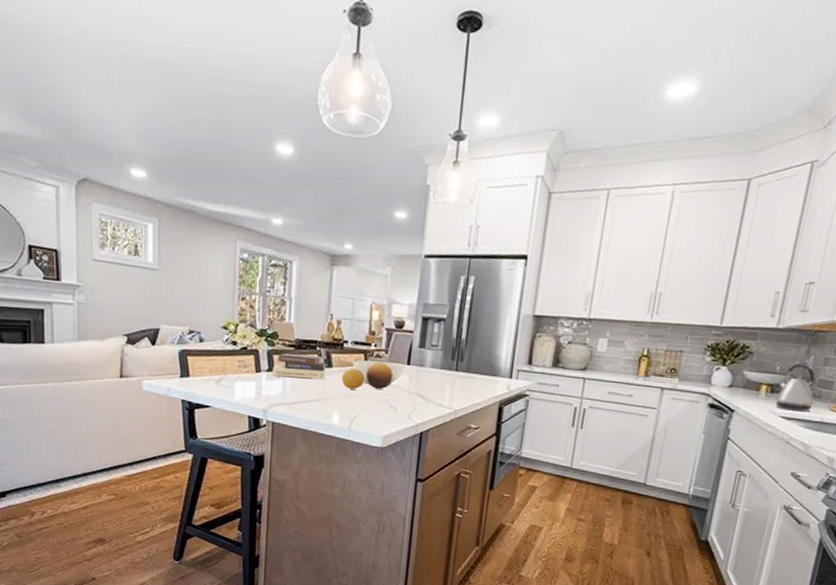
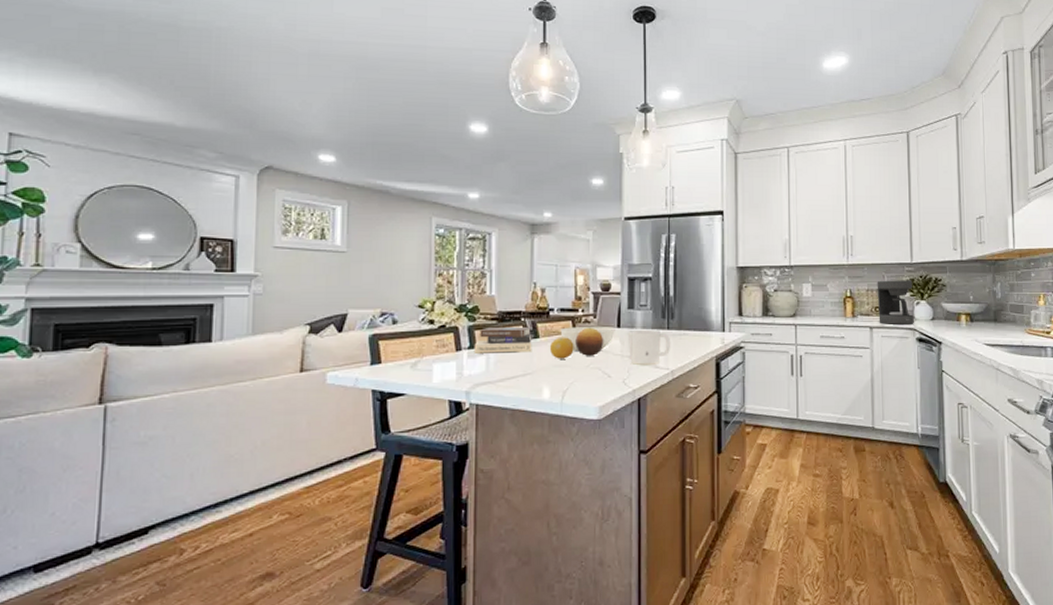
mug: none [416,369,458,403] -> present [629,330,671,365]
coffee maker: none [672,341,717,390] -> present [877,280,914,326]
kettle: present [775,363,815,412] -> none [976,291,1012,337]

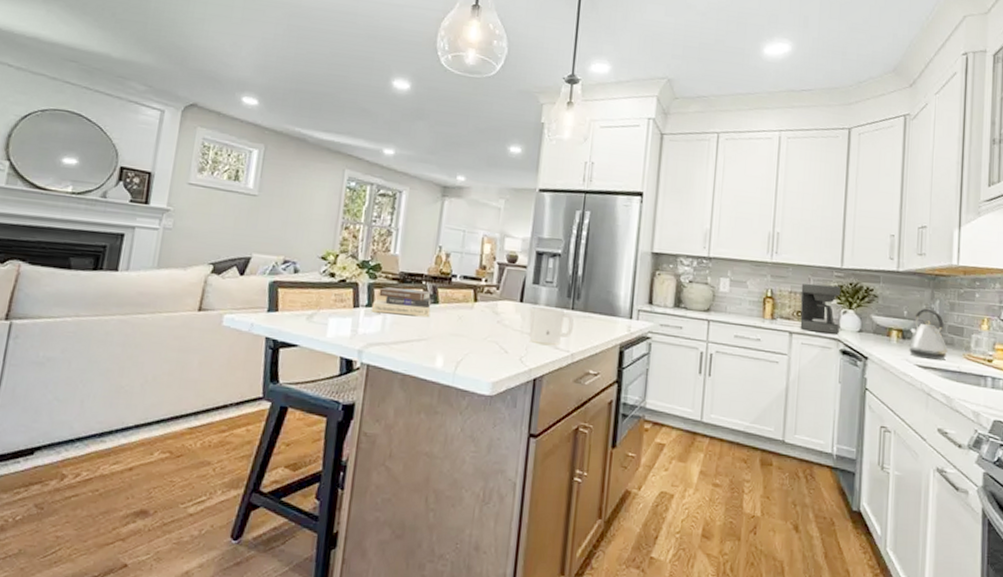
fruit: present [550,337,574,359] -> none [448,305,474,329]
bowl: present [560,327,615,352] -> none [460,296,518,324]
fruit: present [575,327,604,357] -> none [474,298,505,330]
kettle: none [976,291,1012,337] -> present [908,308,949,360]

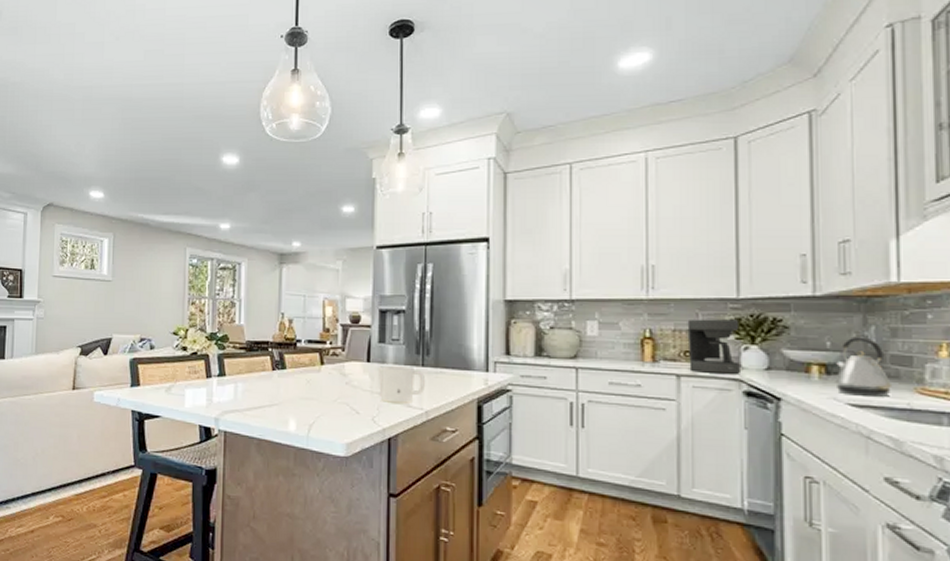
books: present [371,287,432,317] -> none [223,357,279,383]

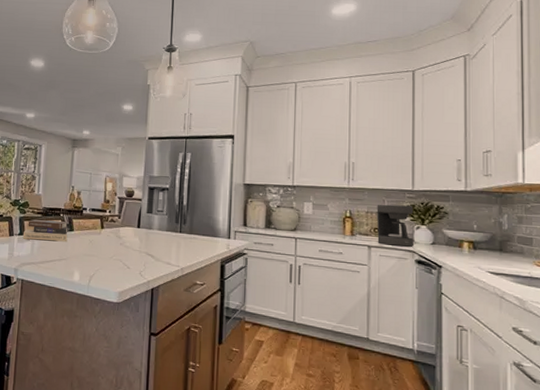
books: none [223,357,279,383] -> present [22,220,68,242]
mug: present [379,366,426,403] -> none [146,231,183,261]
kettle: present [835,336,893,397] -> none [479,222,519,267]

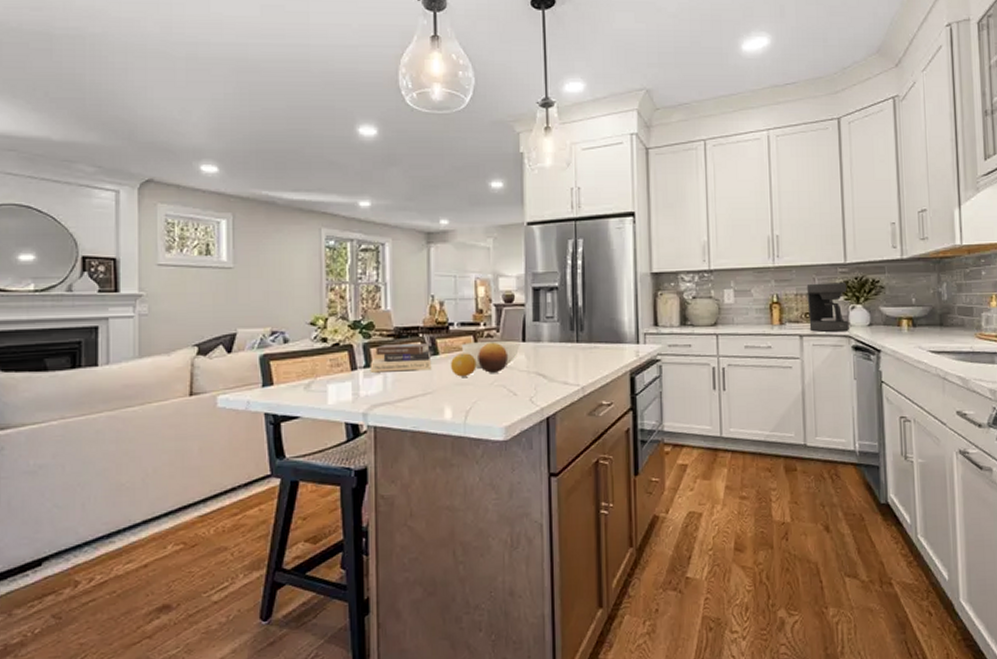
fruit: none [82,231,101,250] -> present [451,353,477,377]
bowl: none [91,224,136,245] -> present [461,341,520,369]
fruit: none [102,225,126,250] -> present [478,342,509,374]

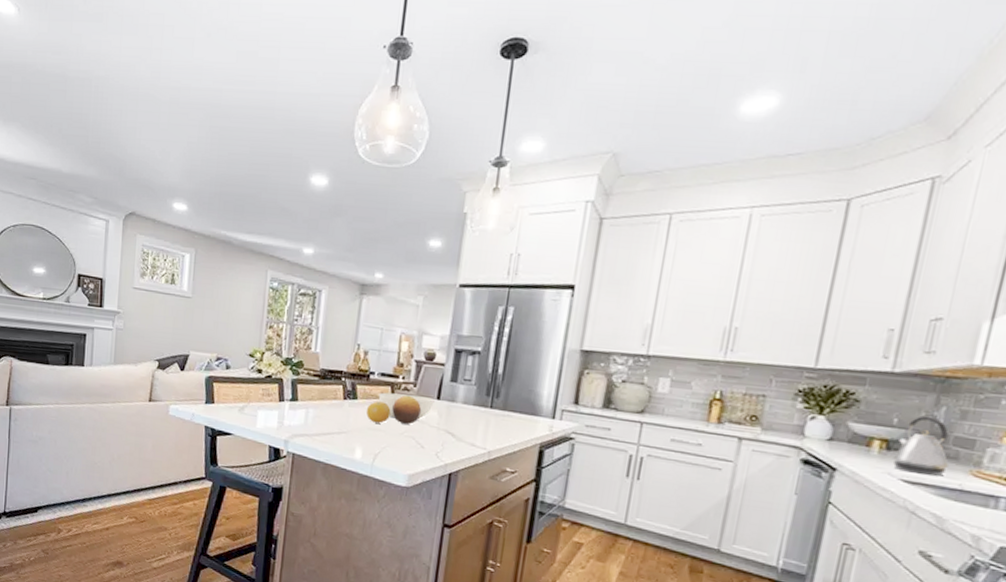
books: present [370,344,432,373] -> none [295,383,351,411]
coffee maker: present [806,282,849,333] -> none [752,384,811,442]
kettle: none [919,292,960,344] -> present [893,415,950,476]

